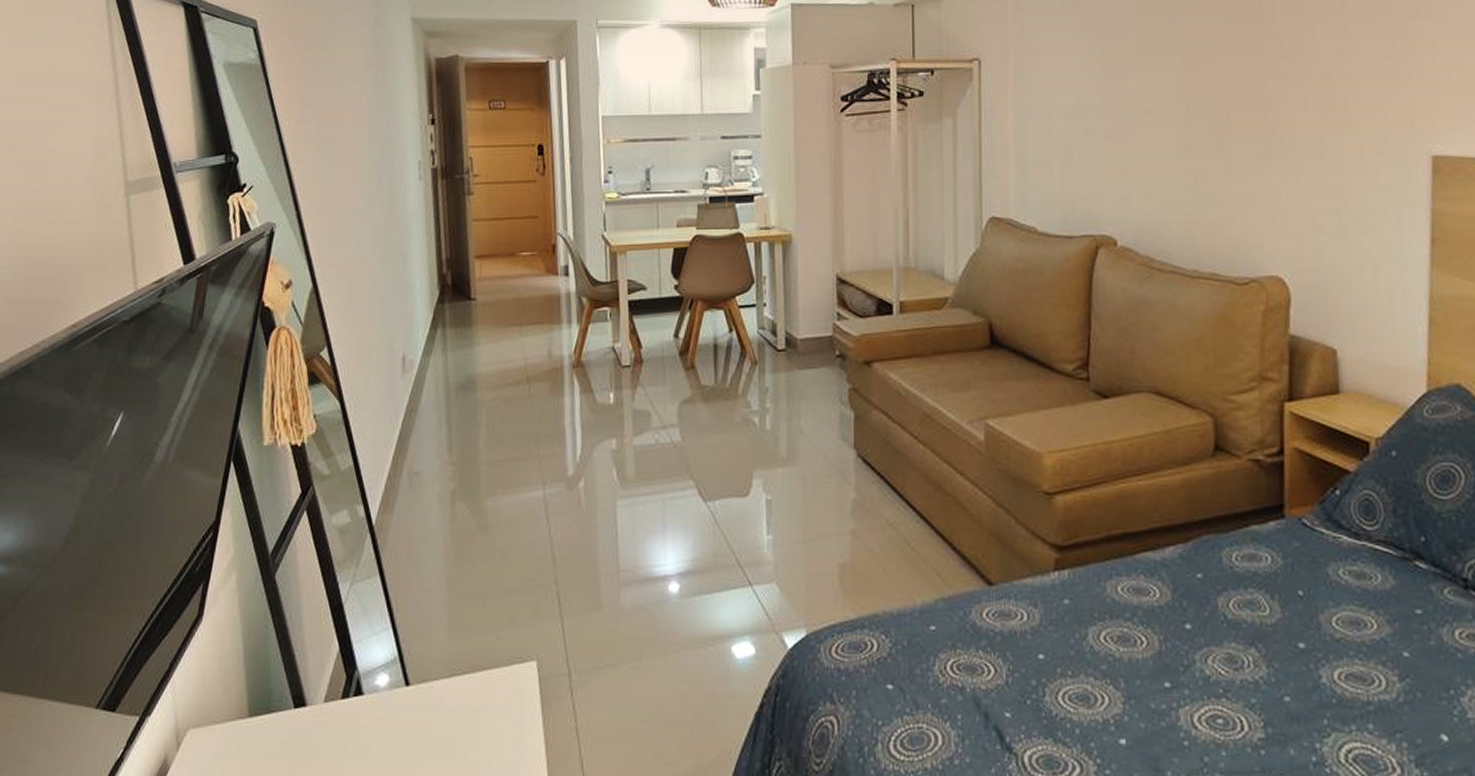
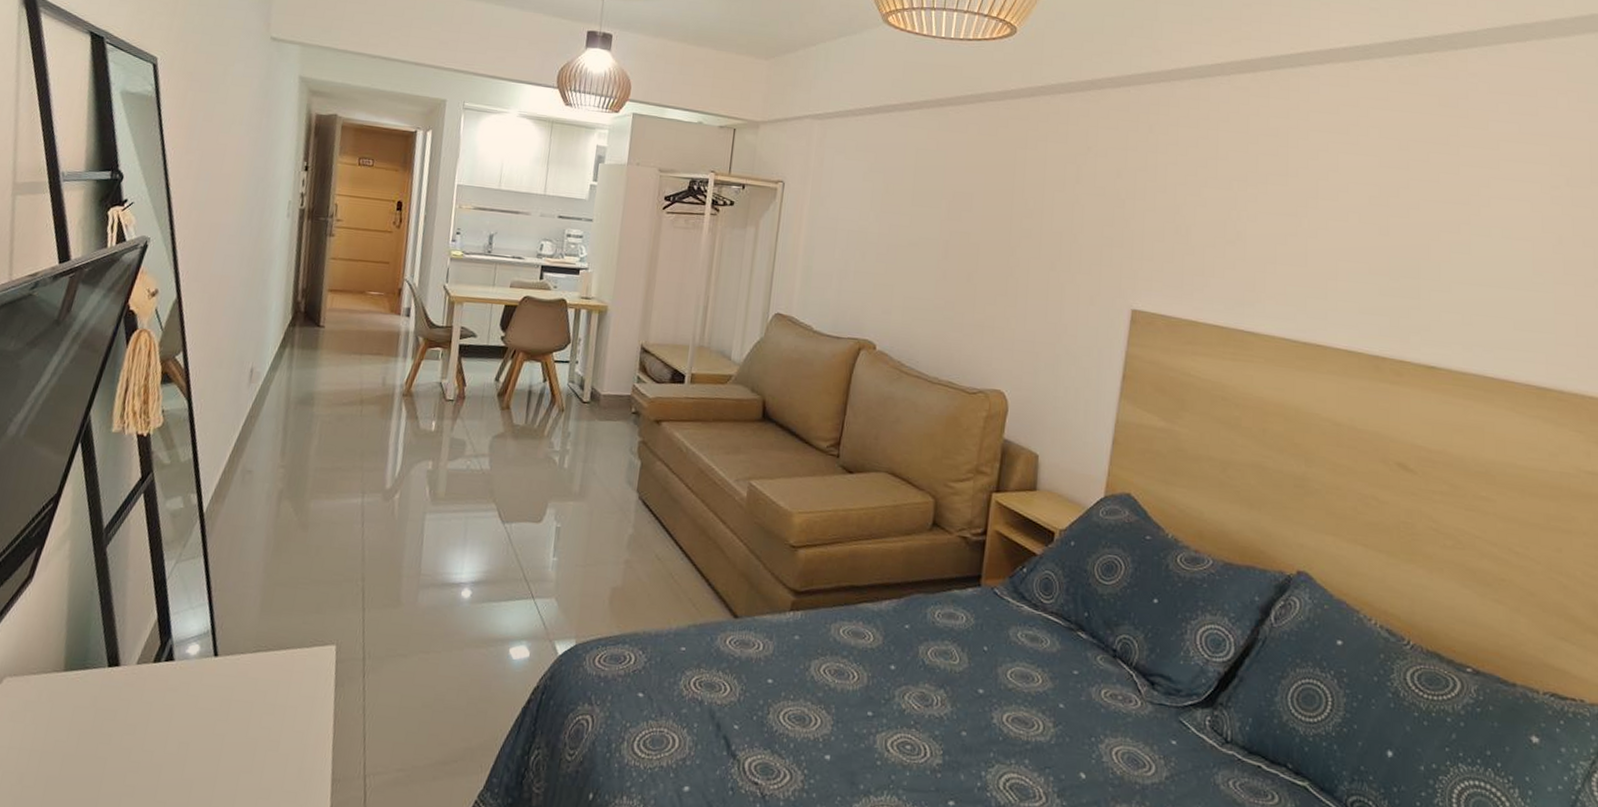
handbag: present [696,183,740,233] -> none [526,254,565,297]

